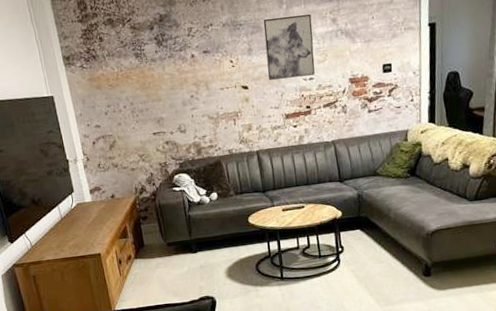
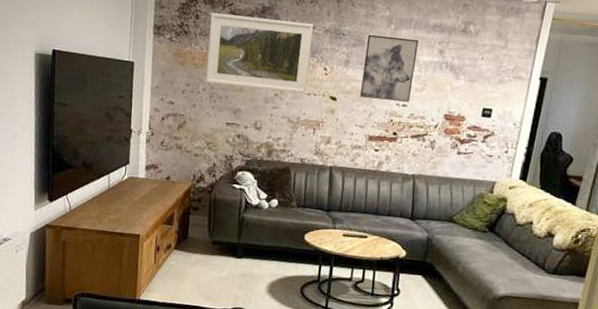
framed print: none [113,21,218,100] -> present [206,13,313,93]

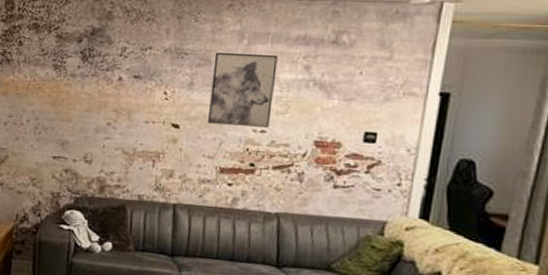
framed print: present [206,13,313,93] -> none [30,38,150,121]

